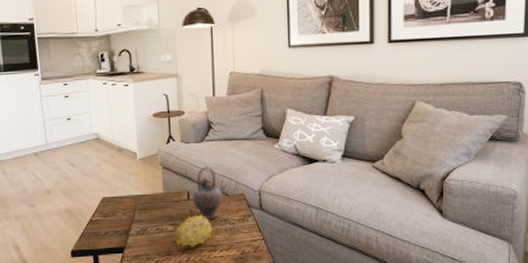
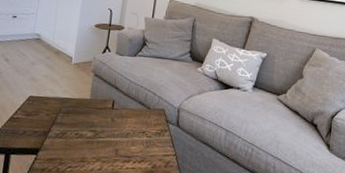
fruit: present [173,214,214,248] -> none [90,123,131,157]
teapot: present [192,166,227,219] -> none [116,79,150,130]

